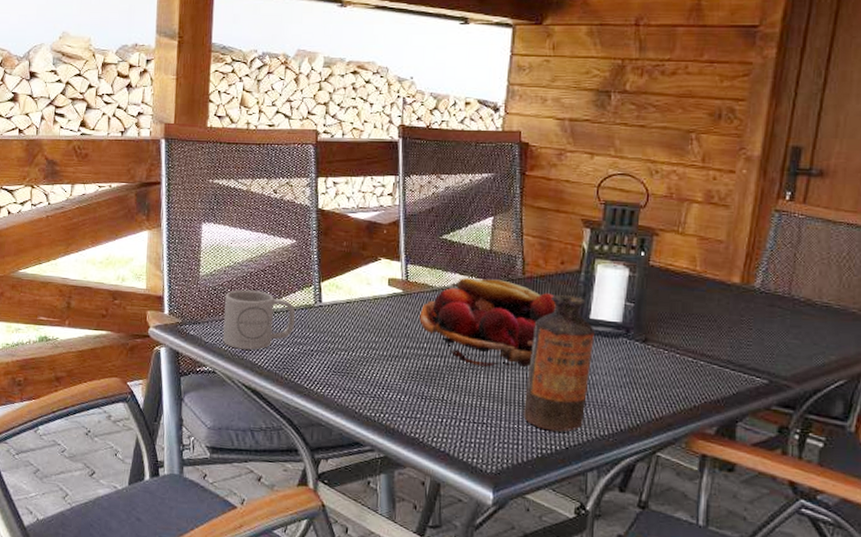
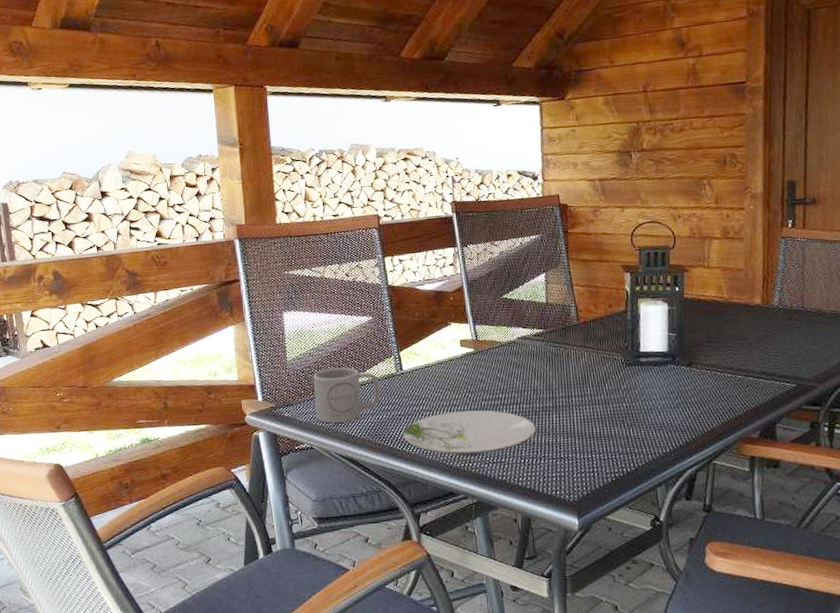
plate: none [312,355,461,407] -> present [402,410,537,456]
fruit basket: present [419,278,556,367] -> none [492,328,610,407]
bottle: present [522,294,595,432] -> none [593,333,648,456]

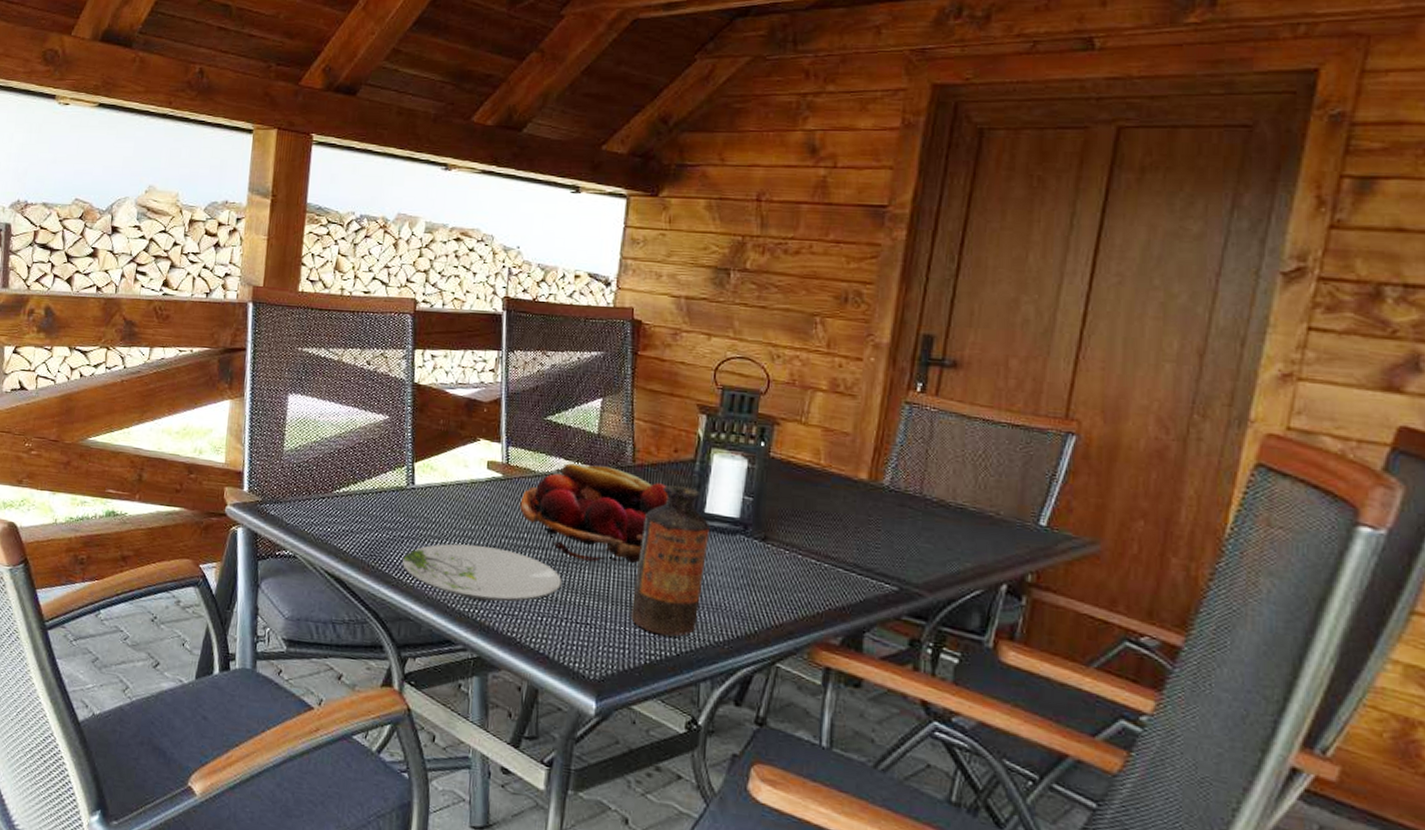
mug: present [313,367,381,424] -> none [306,467,386,534]
fruit basket: none [492,328,610,407] -> present [520,463,668,563]
bottle: none [593,333,648,456] -> present [630,485,710,637]

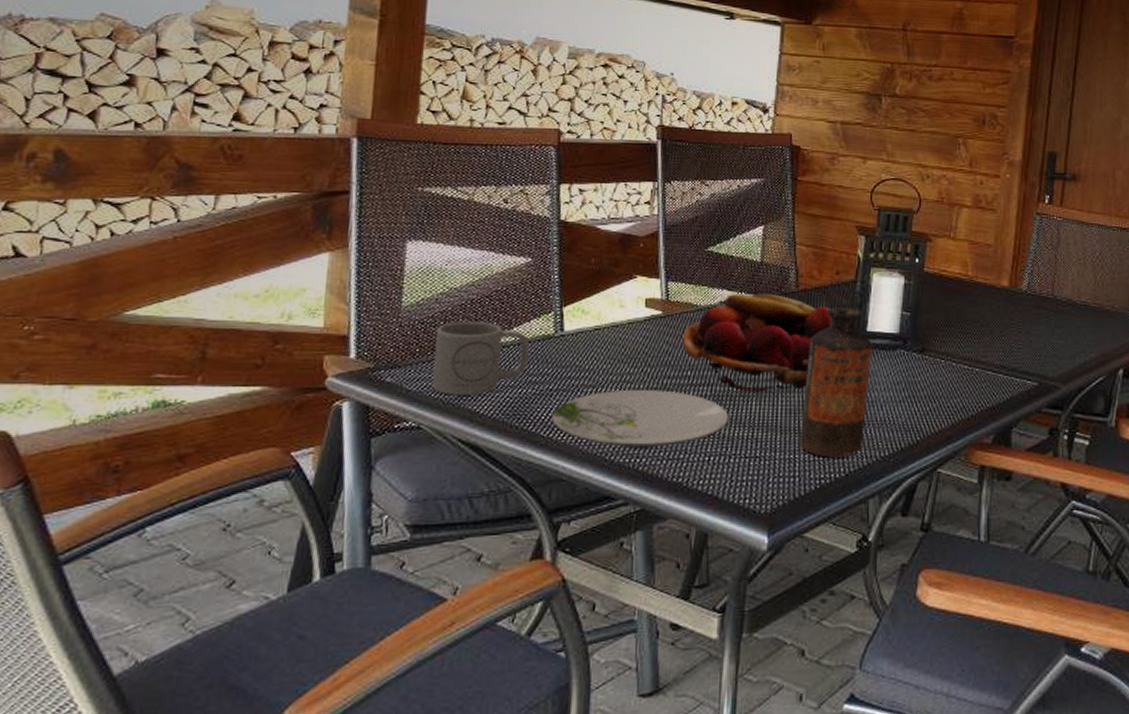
mug: none [306,467,386,534] -> present [432,321,531,396]

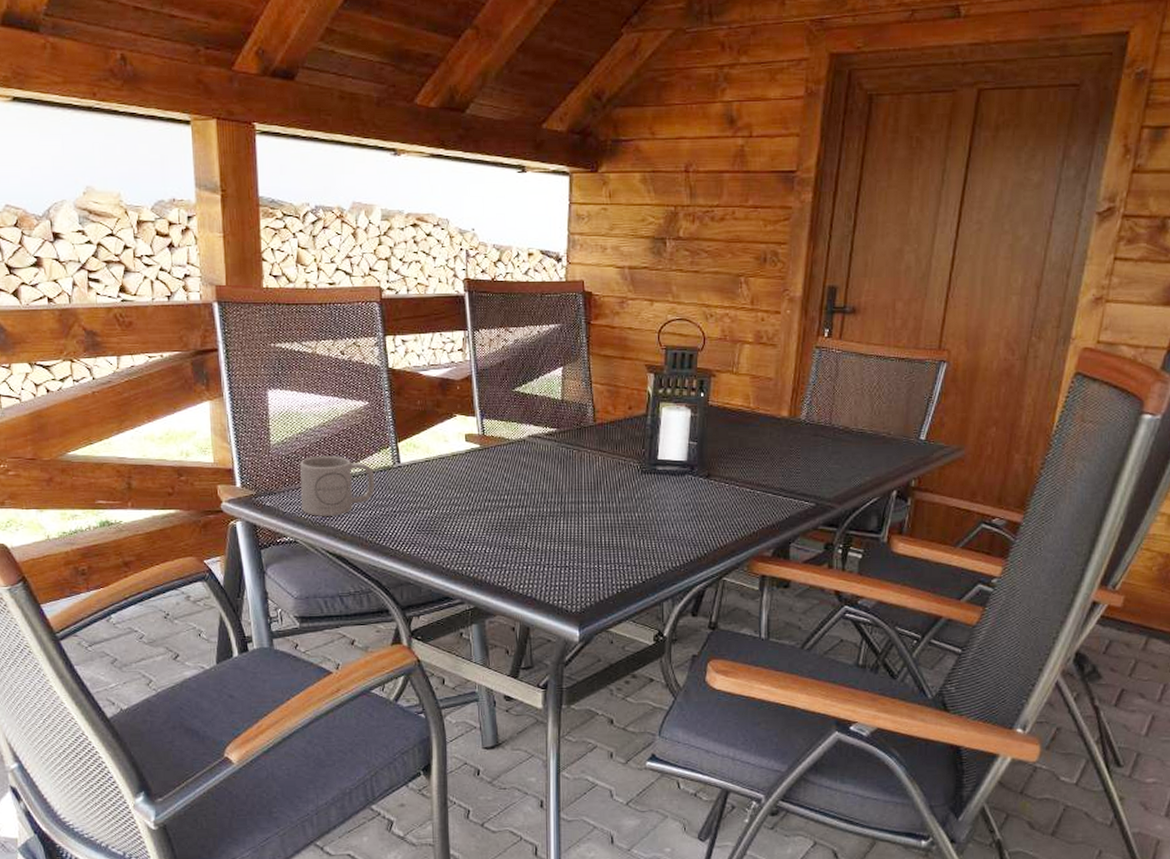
plate: present [550,390,730,449] -> none [396,511,542,559]
fruit basket: present [682,294,832,392] -> none [498,428,626,513]
bottle: present [799,306,872,458] -> none [602,438,663,568]

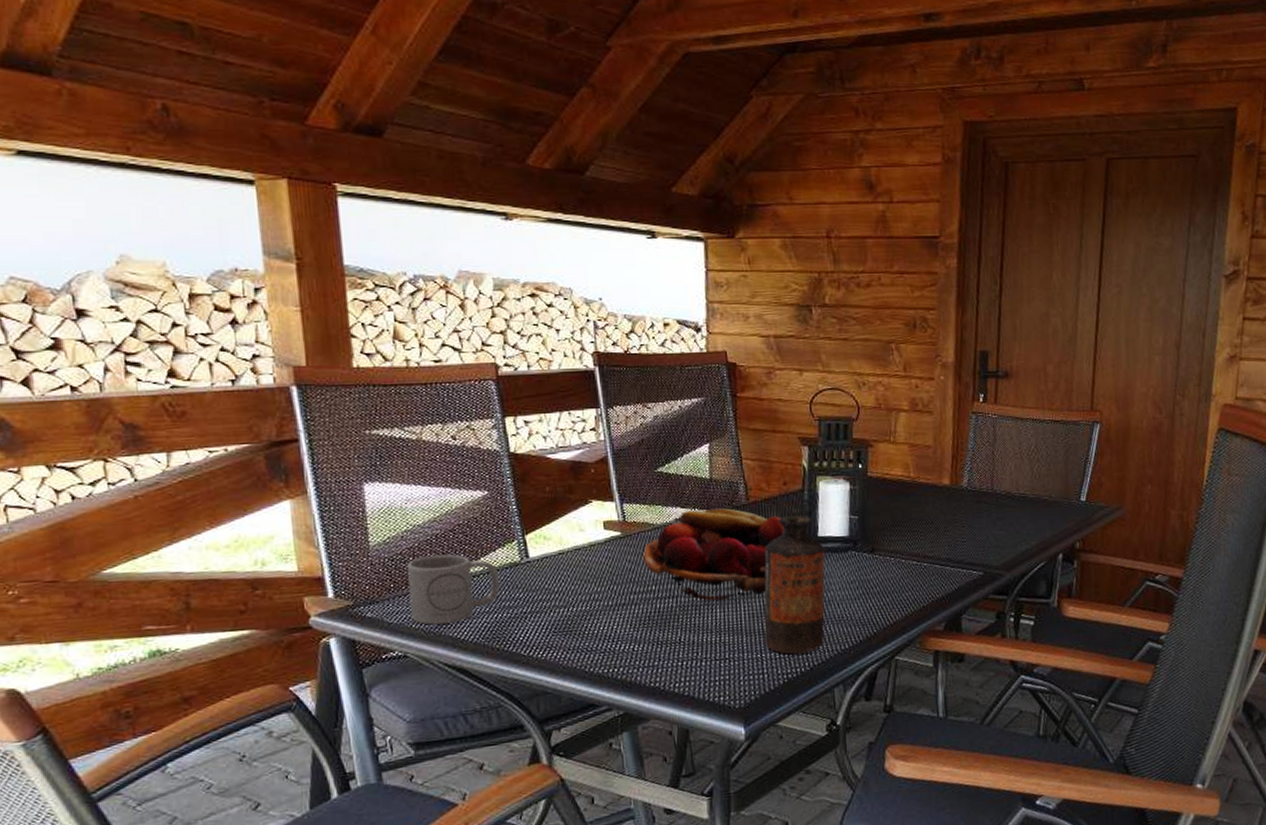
fruit basket: none [498,428,626,513] -> present [643,508,784,601]
bottle: none [602,438,663,568] -> present [764,515,825,654]

